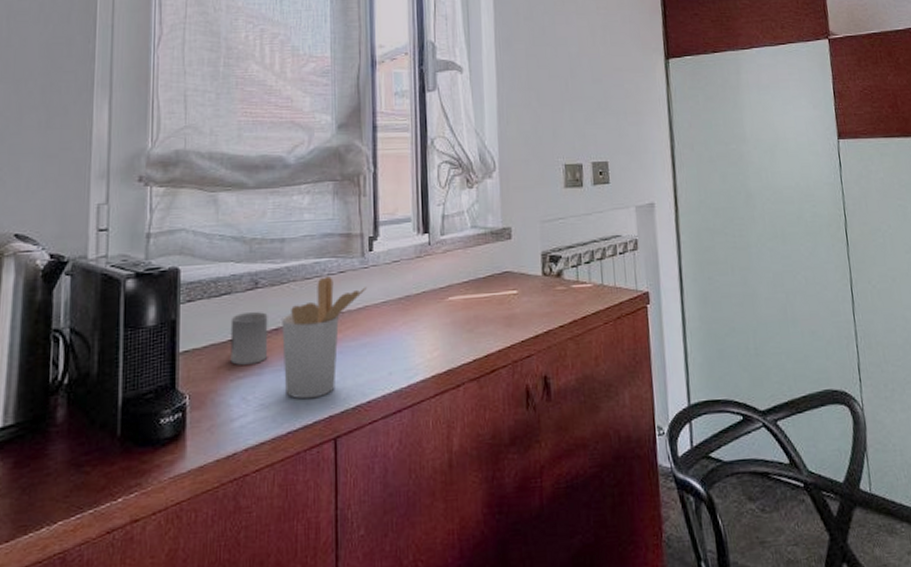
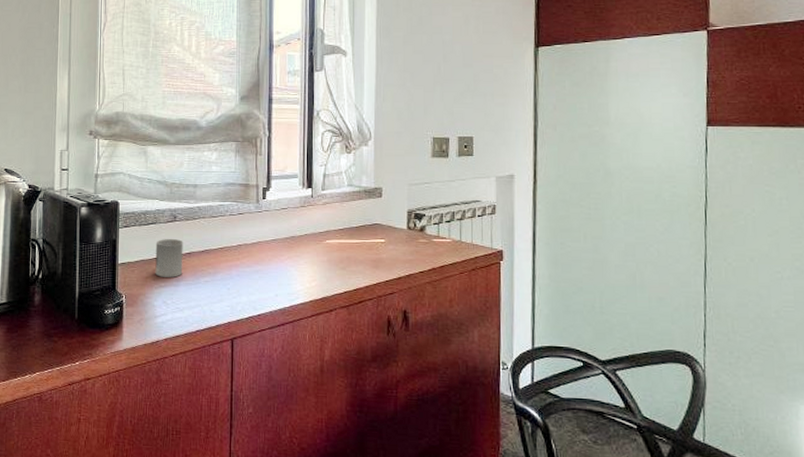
utensil holder: present [282,277,367,399] -> none [194,217,260,308]

